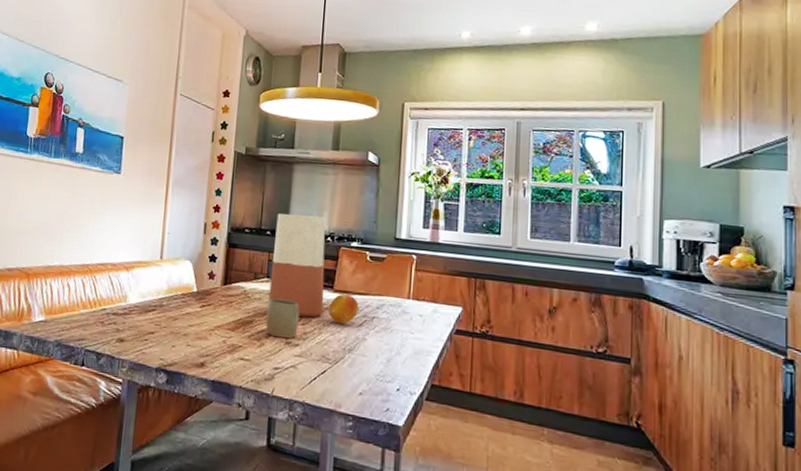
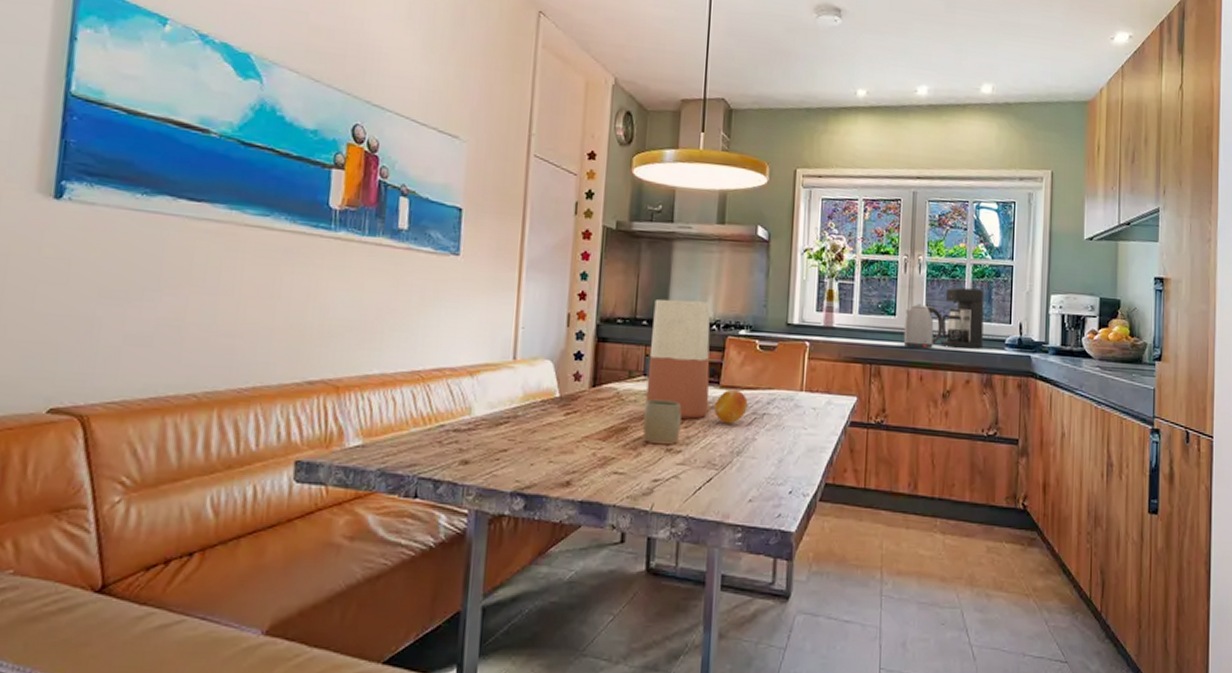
kettle: none [508,224,548,267] -> present [903,304,943,349]
coffee maker: none [546,210,592,269] -> present [940,287,985,349]

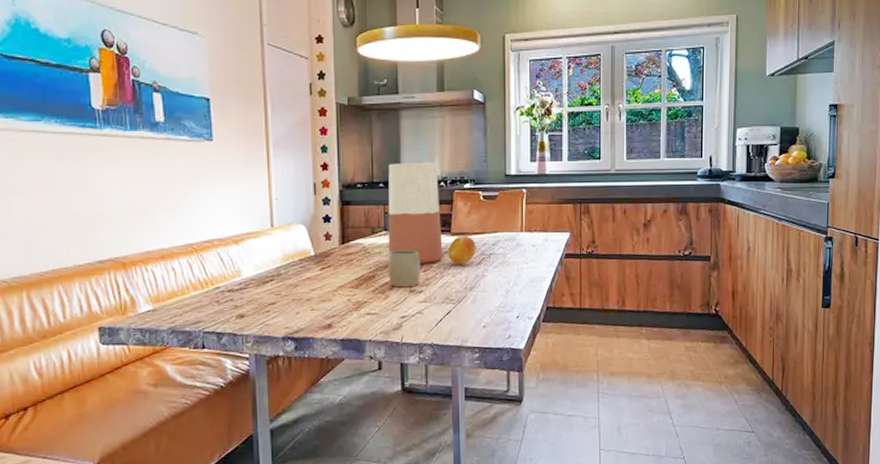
kettle: present [903,304,943,349] -> none [608,147,642,186]
coffee maker: present [940,287,985,349] -> none [640,129,679,183]

